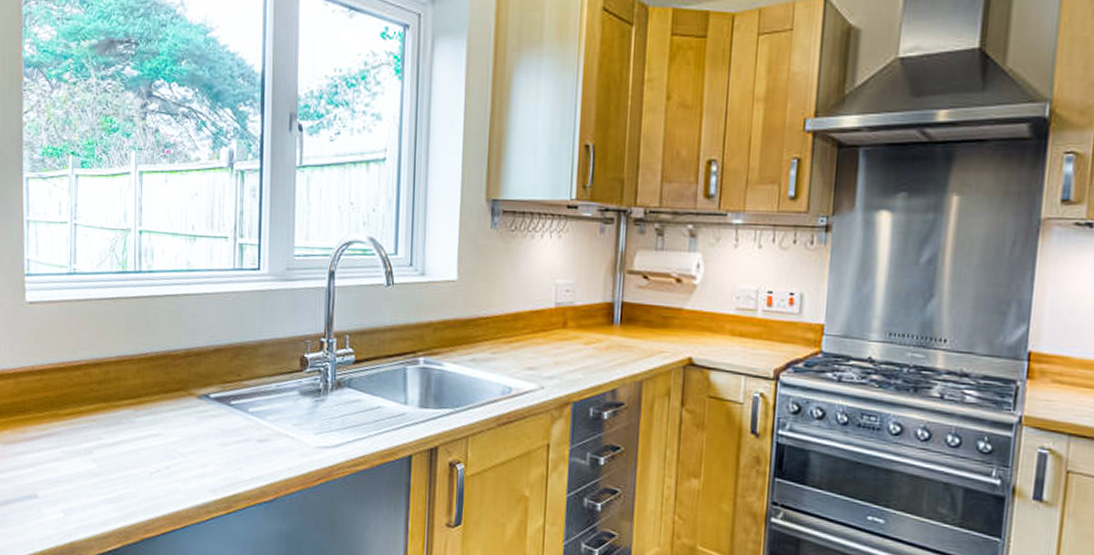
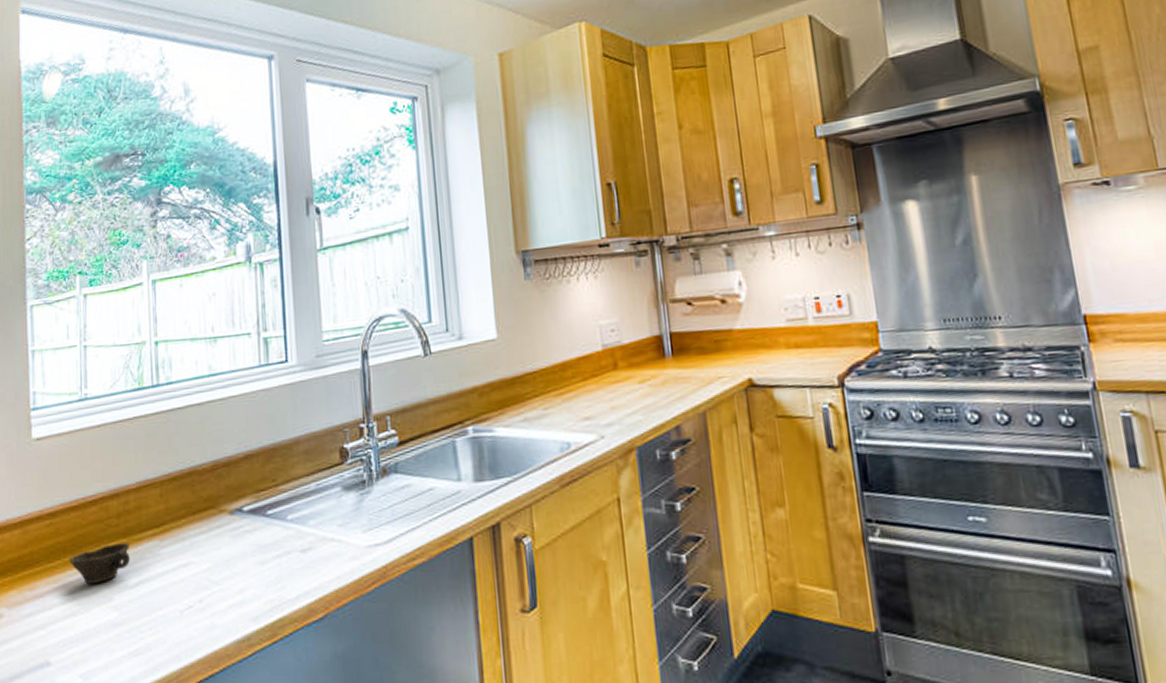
cup: none [56,406,108,438] -> present [69,542,130,584]

